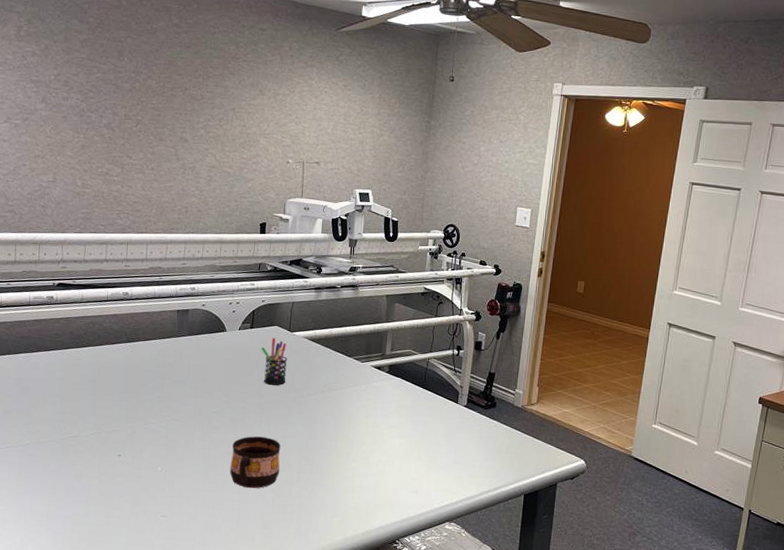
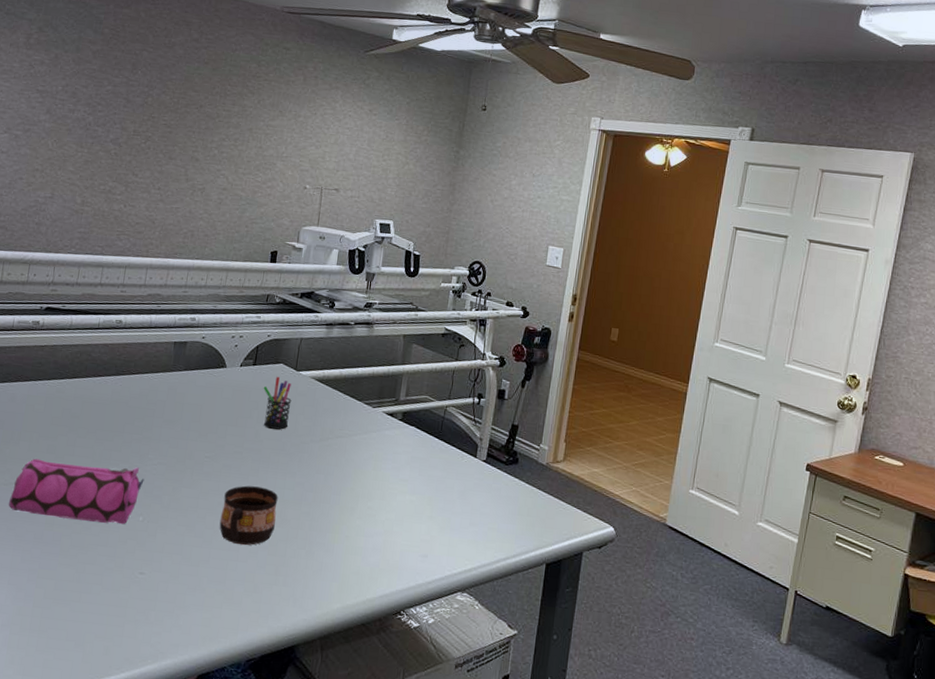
pencil case: none [41,419,160,475] -> present [9,458,144,525]

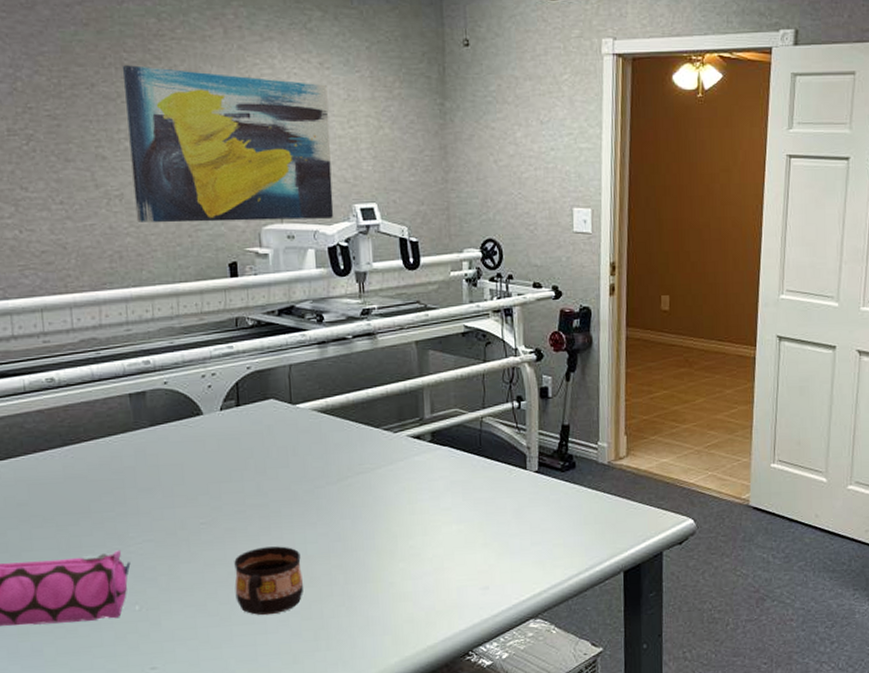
wall art: none [210,95,372,228] -> present [123,65,334,223]
pen holder: present [263,376,292,430] -> none [255,414,296,478]

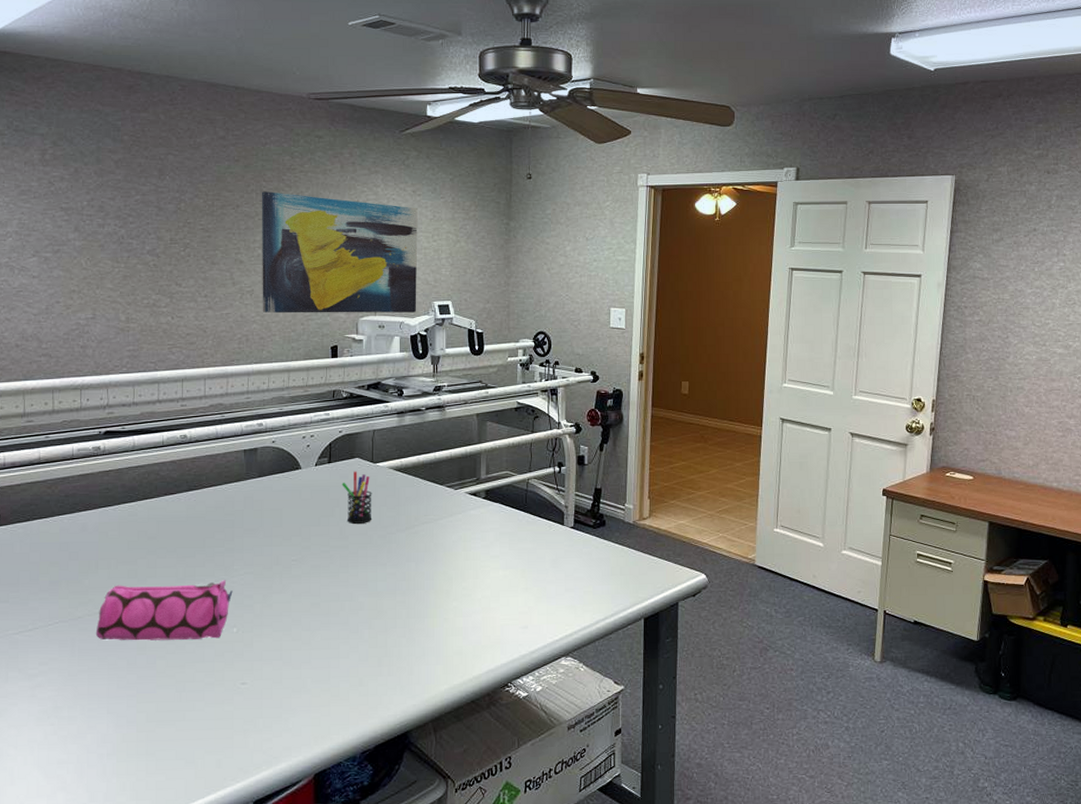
cup: present [234,546,303,616] -> none [316,582,372,642]
pen holder: none [255,414,296,478] -> present [342,471,372,524]

